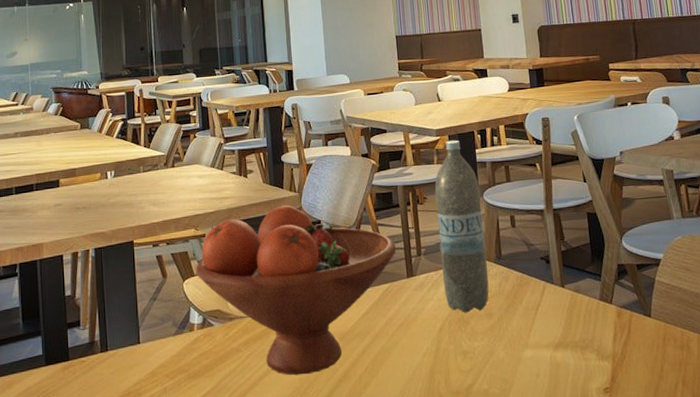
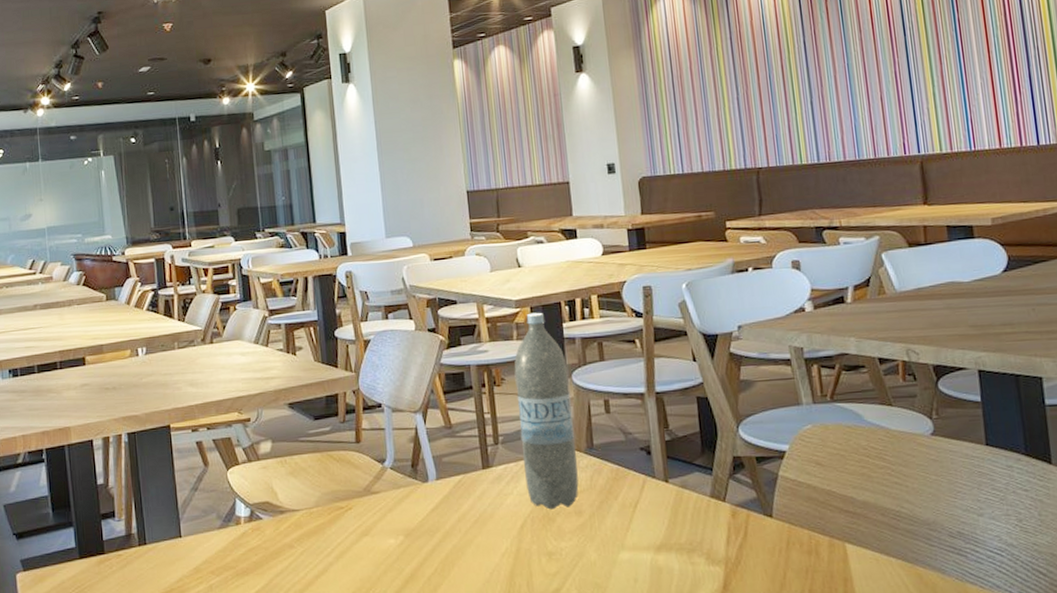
fruit bowl: present [195,204,397,376] -> none [240,386,470,575]

